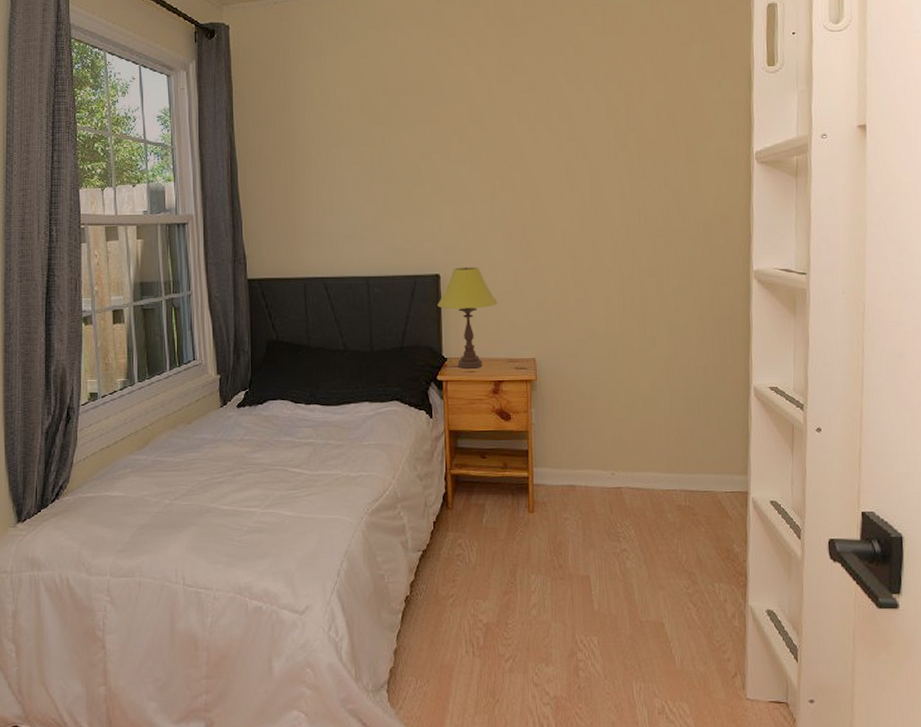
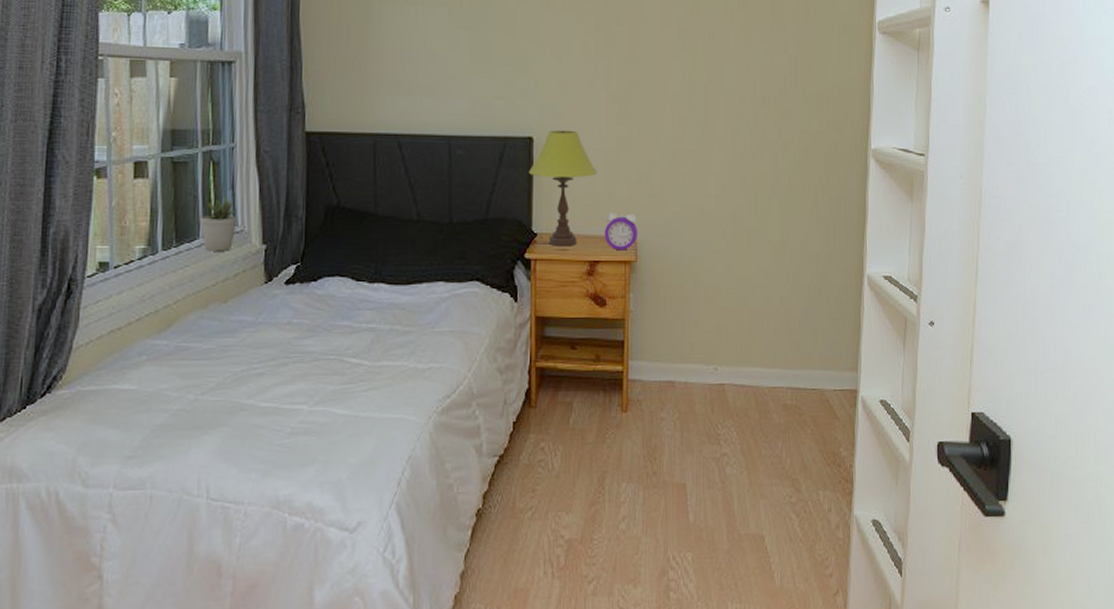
potted plant: none [167,335,196,381] -> present [200,196,238,251]
alarm clock: none [506,337,537,371] -> present [604,212,639,251]

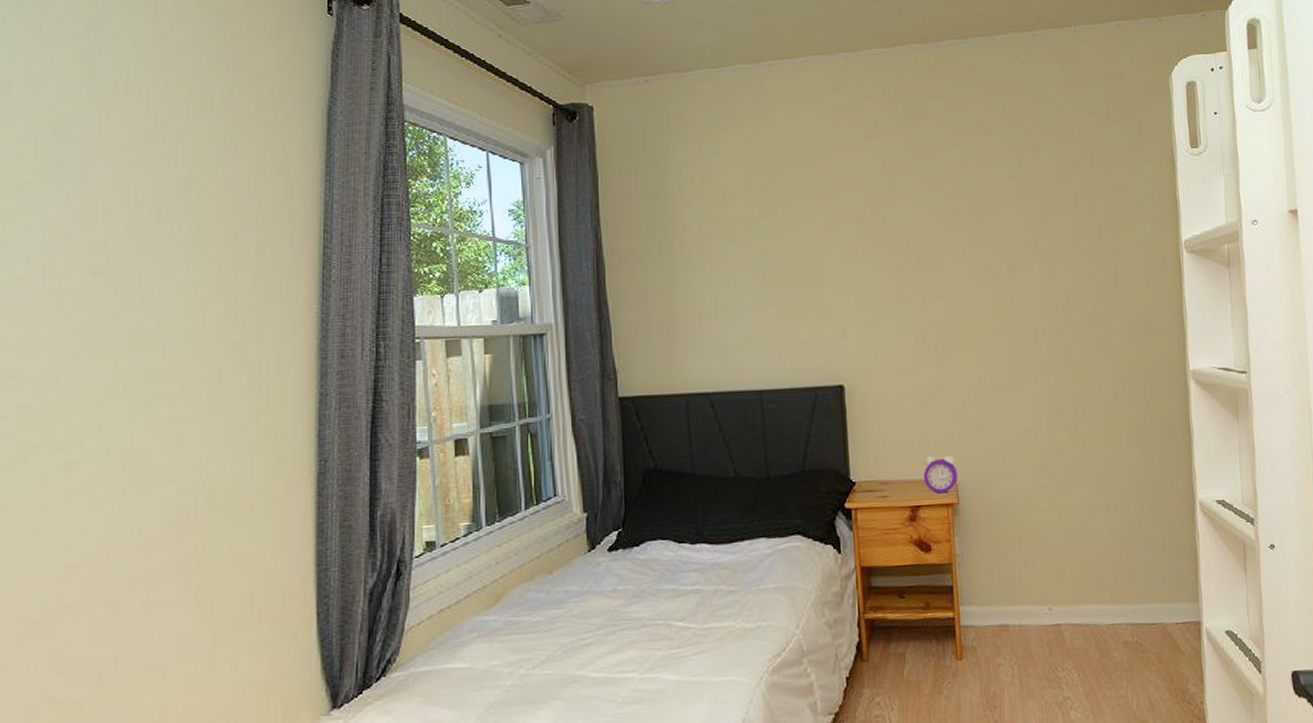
potted plant: present [200,196,238,251] -> none [521,467,557,523]
table lamp: present [529,130,597,246] -> none [842,375,911,494]

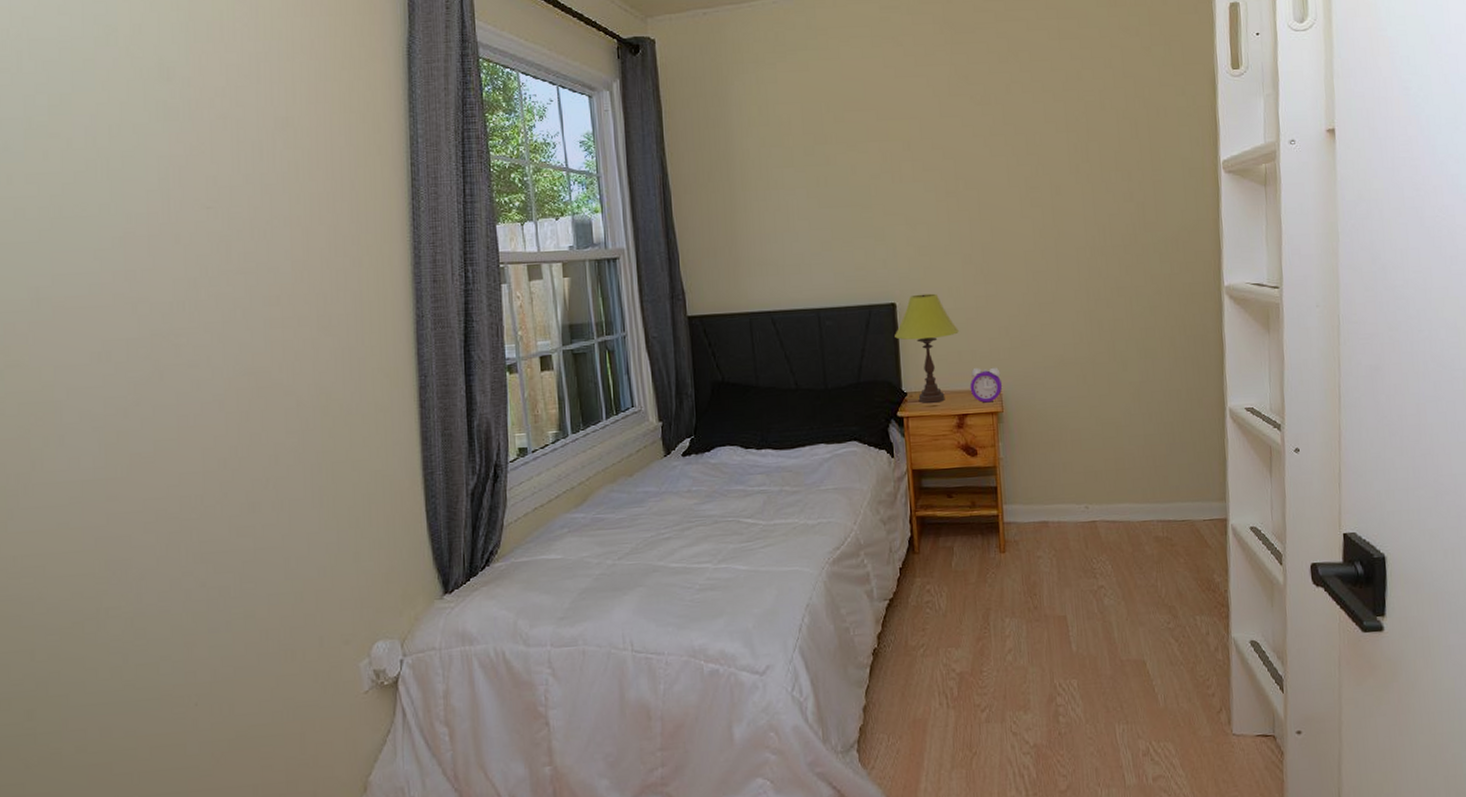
table lamp: none [842,375,911,494] -> present [895,293,959,403]

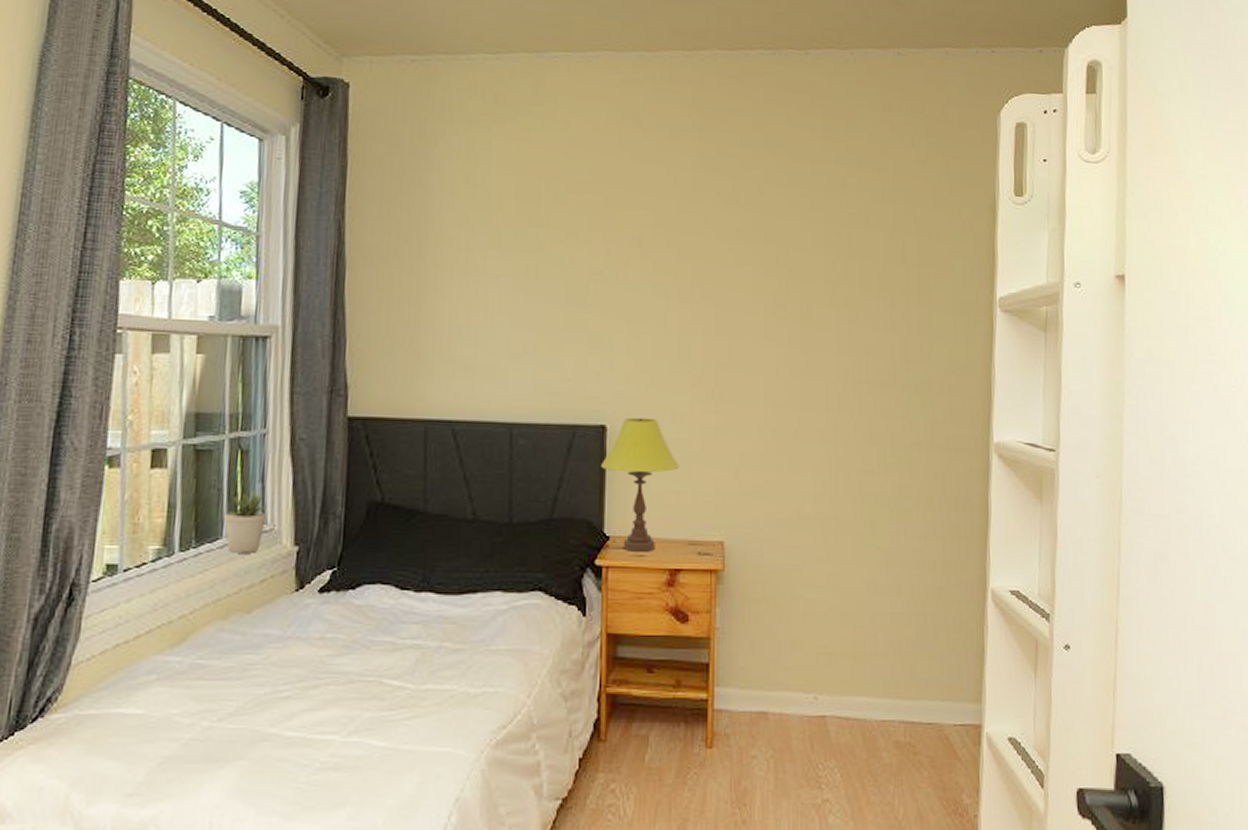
potted plant: none [602,380,635,431] -> present [224,489,267,553]
alarm clock: present [970,367,1003,403] -> none [686,512,726,557]

